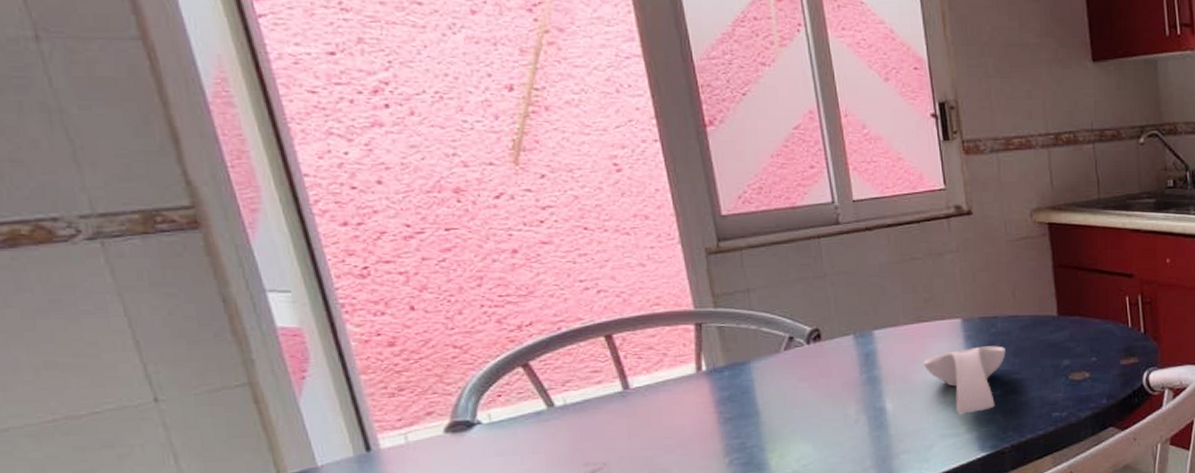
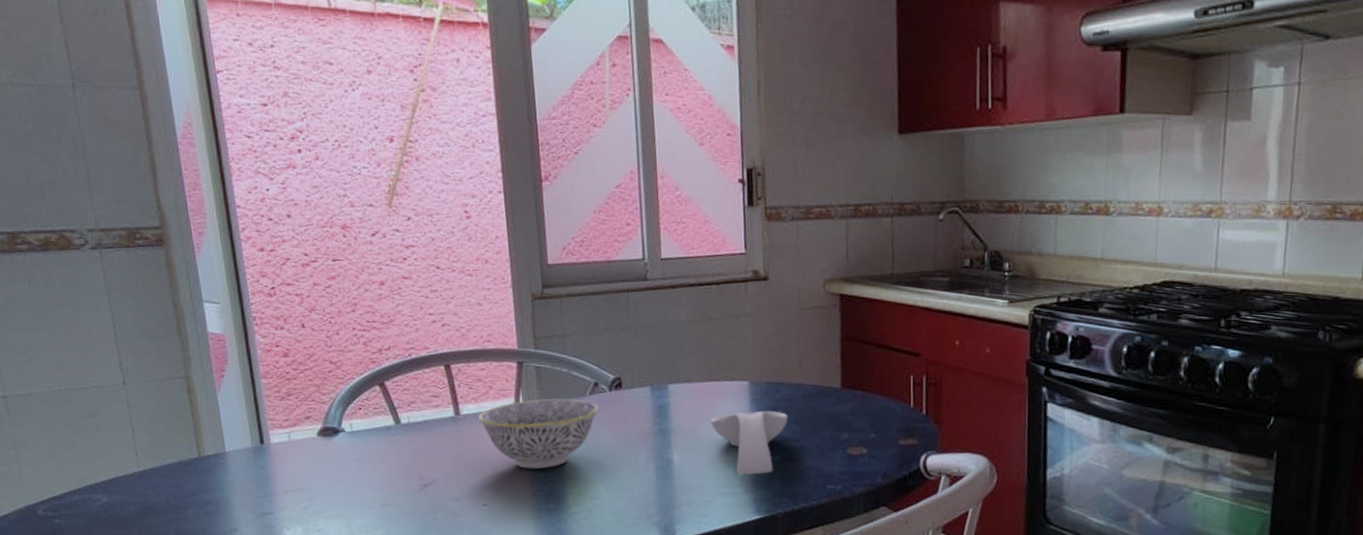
bowl: none [652,356,796,438] -> present [478,398,598,469]

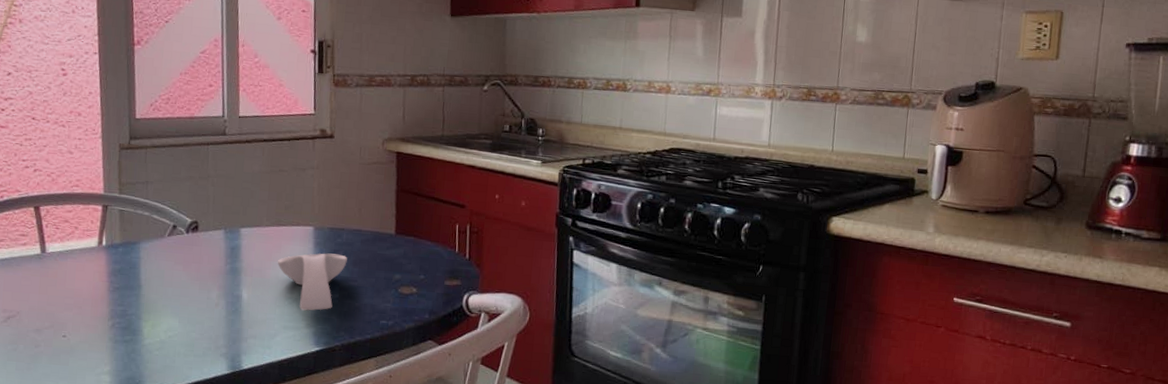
bowl: present [478,398,598,469] -> none [62,239,175,304]

